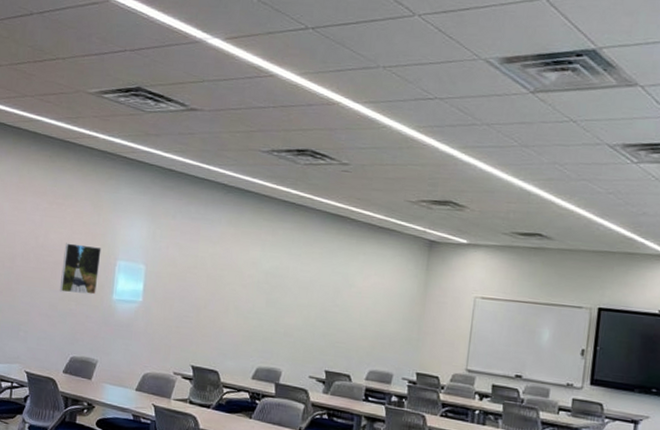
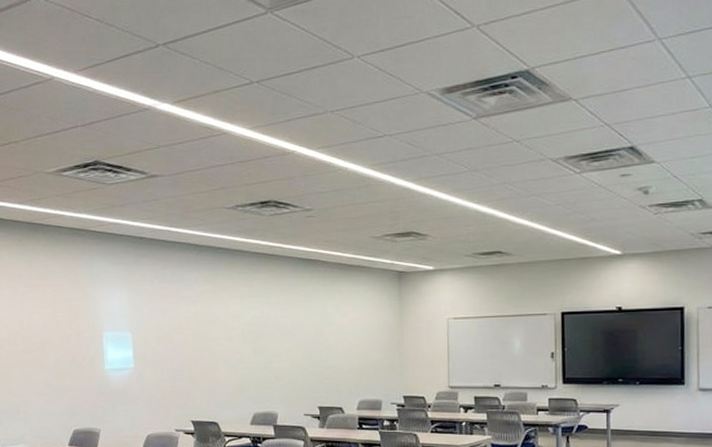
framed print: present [59,243,101,295] -> none [49,321,88,370]

